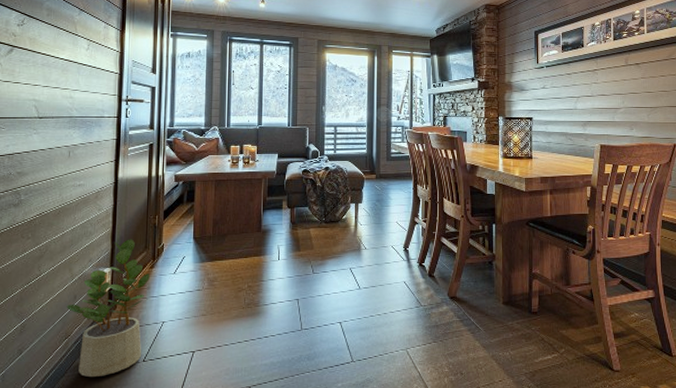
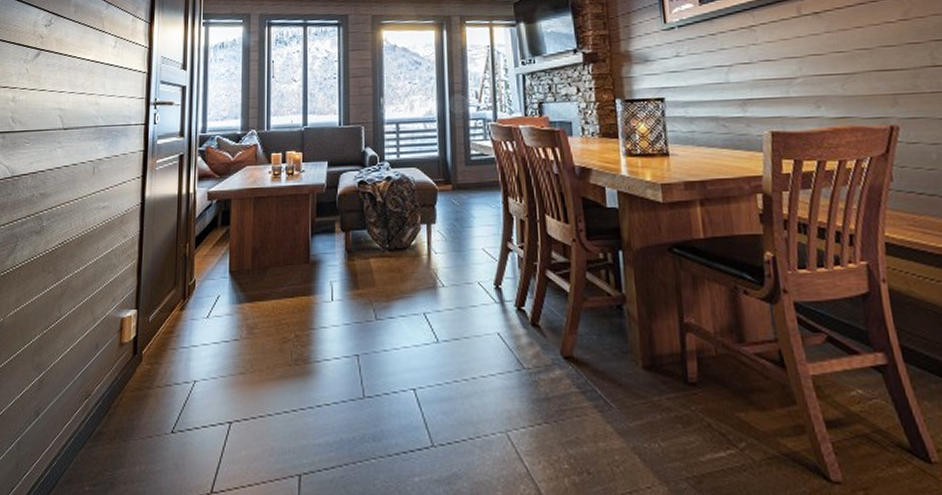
potted plant: present [66,239,150,378] -> none [87,273,179,451]

